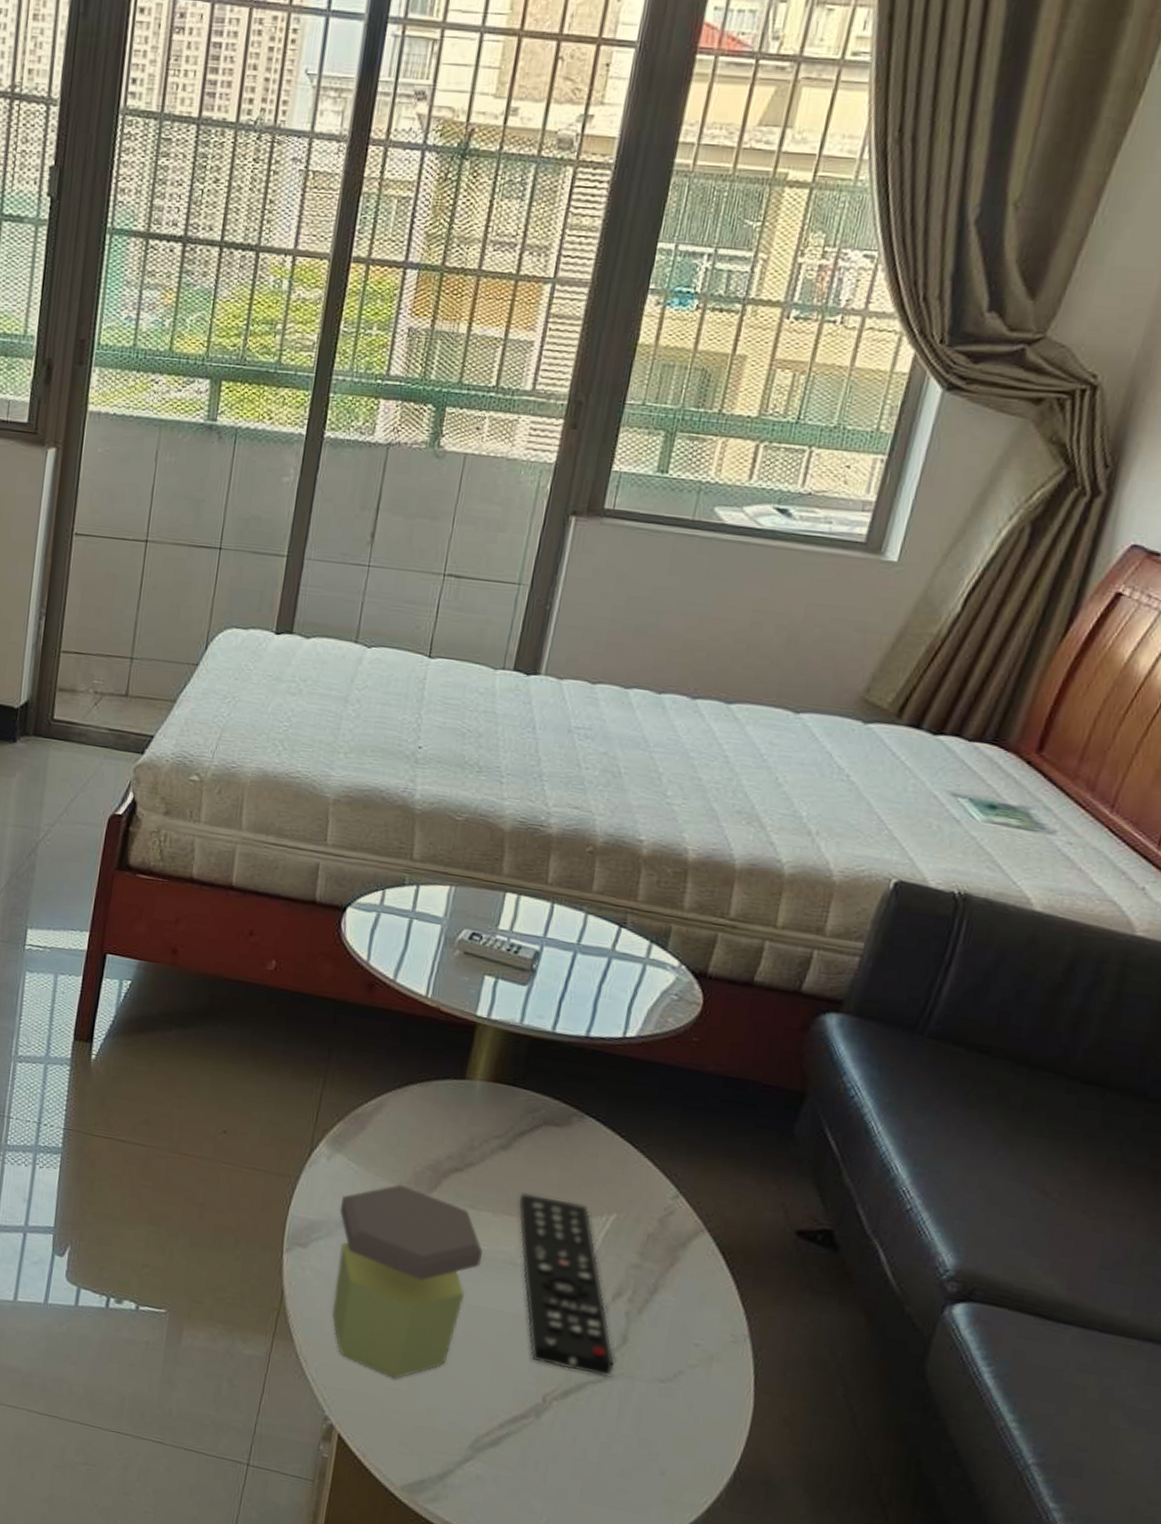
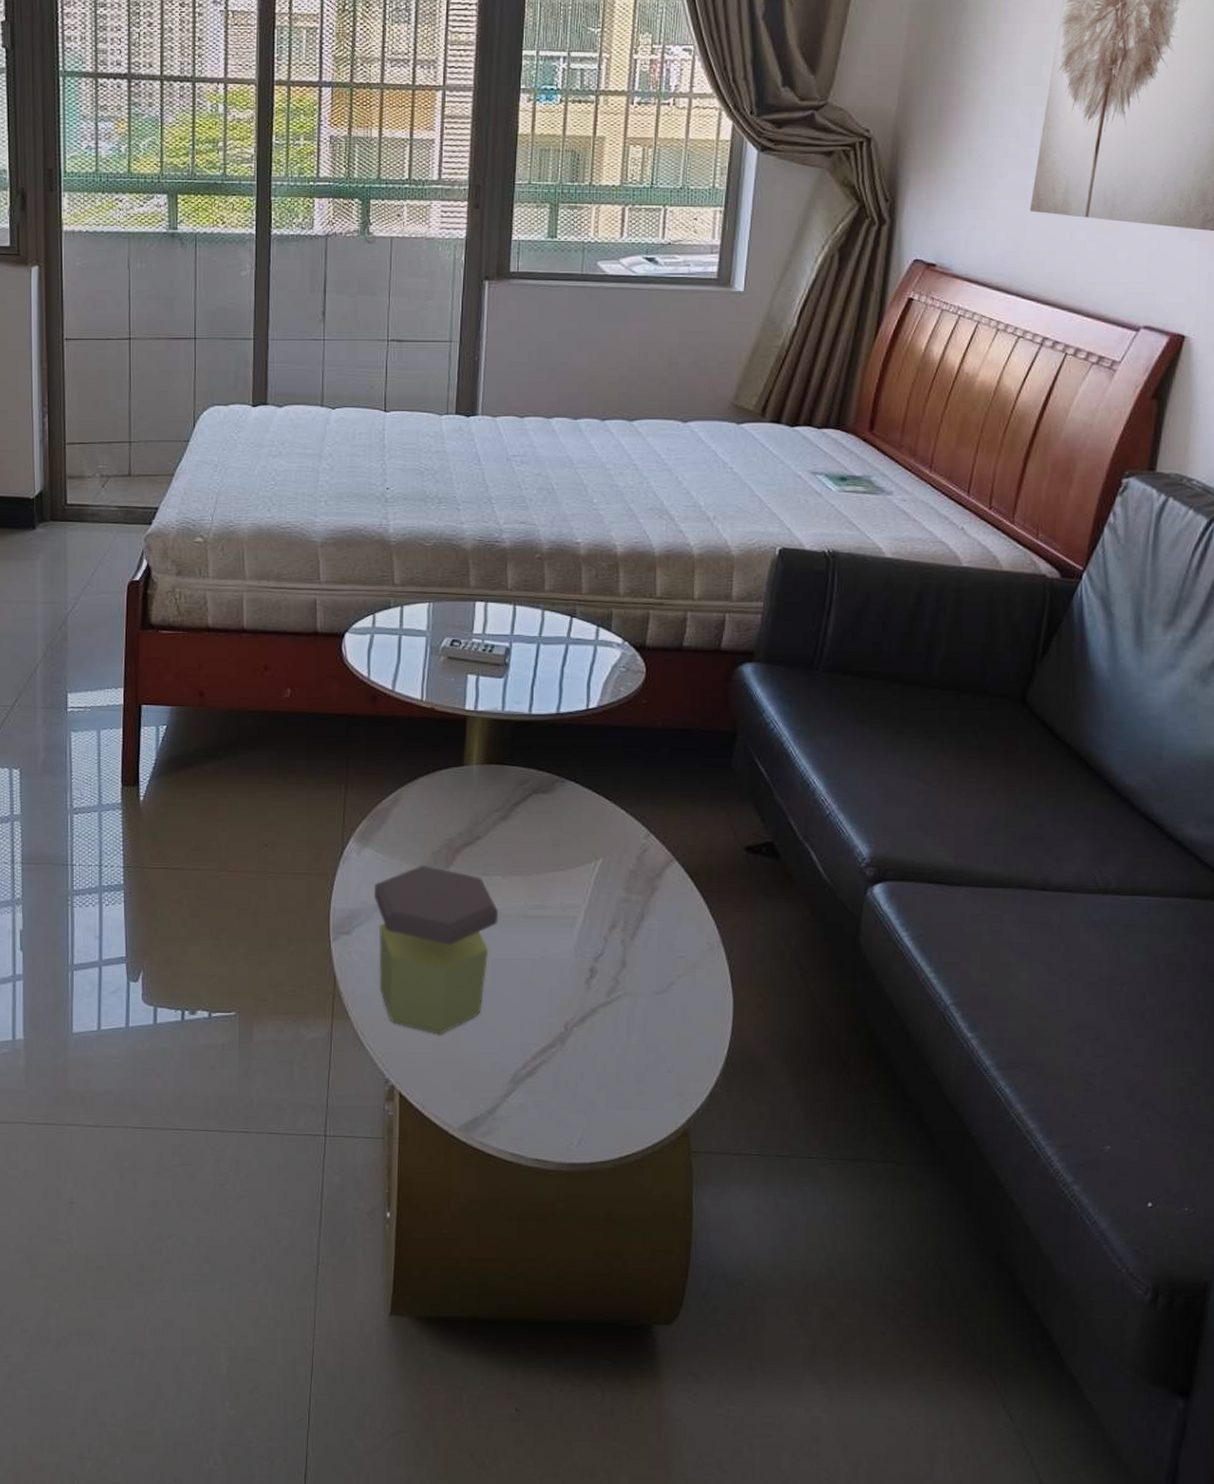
remote control: present [518,1193,614,1377] -> none [522,854,618,998]

